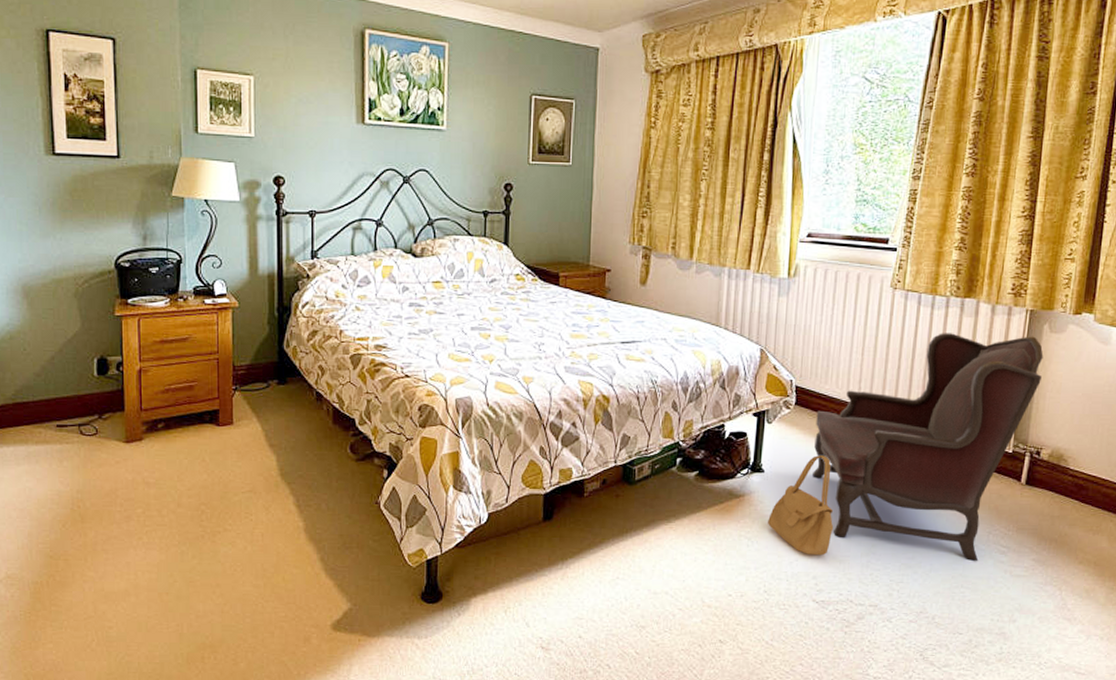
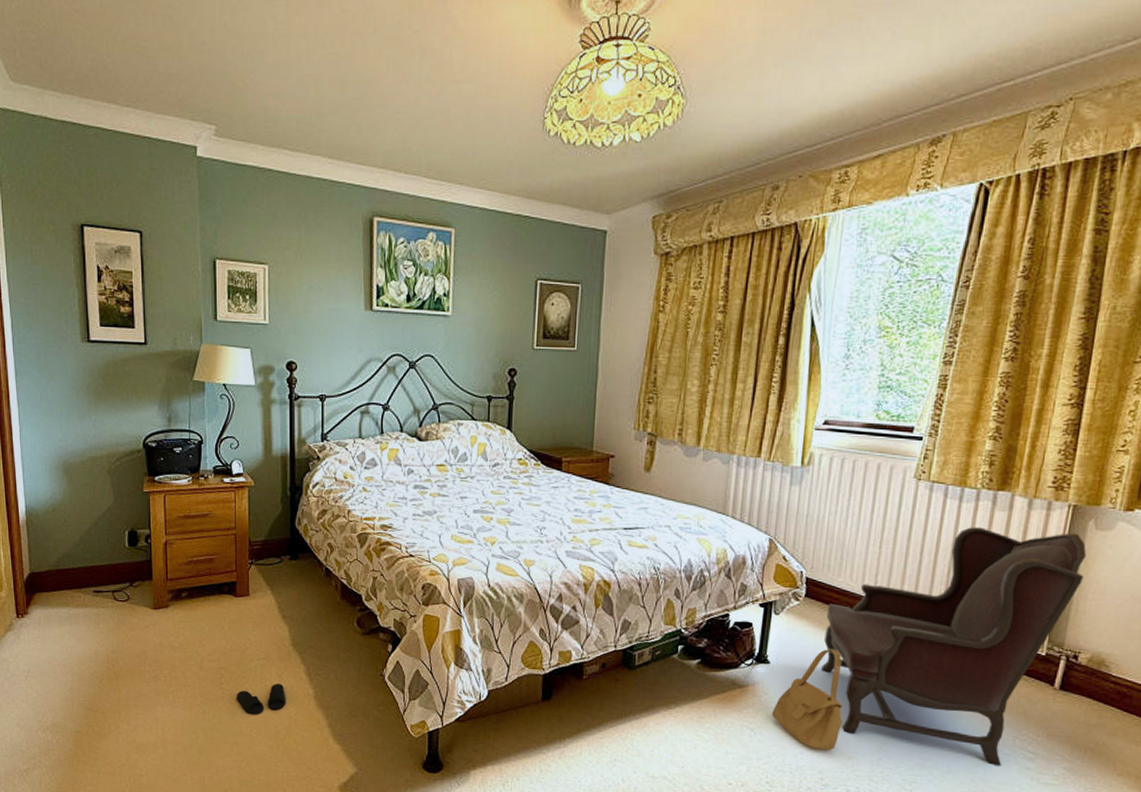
slipper: none [219,518,274,553] -> present [237,684,286,715]

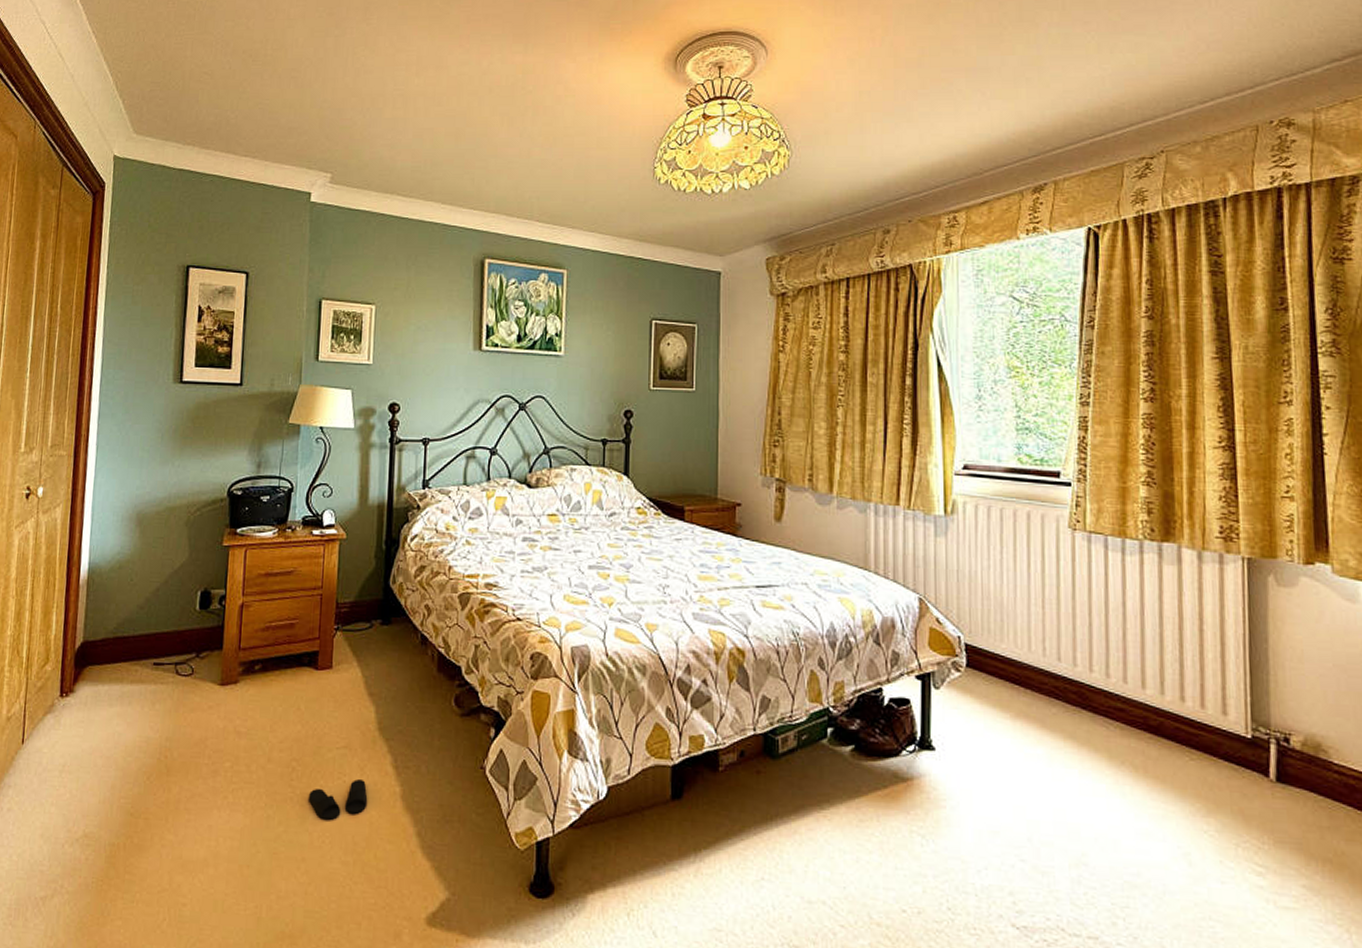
handbag: present [772,649,843,751] -> none [945,731,1030,864]
armchair: present [822,527,1087,766] -> none [994,583,1276,883]

